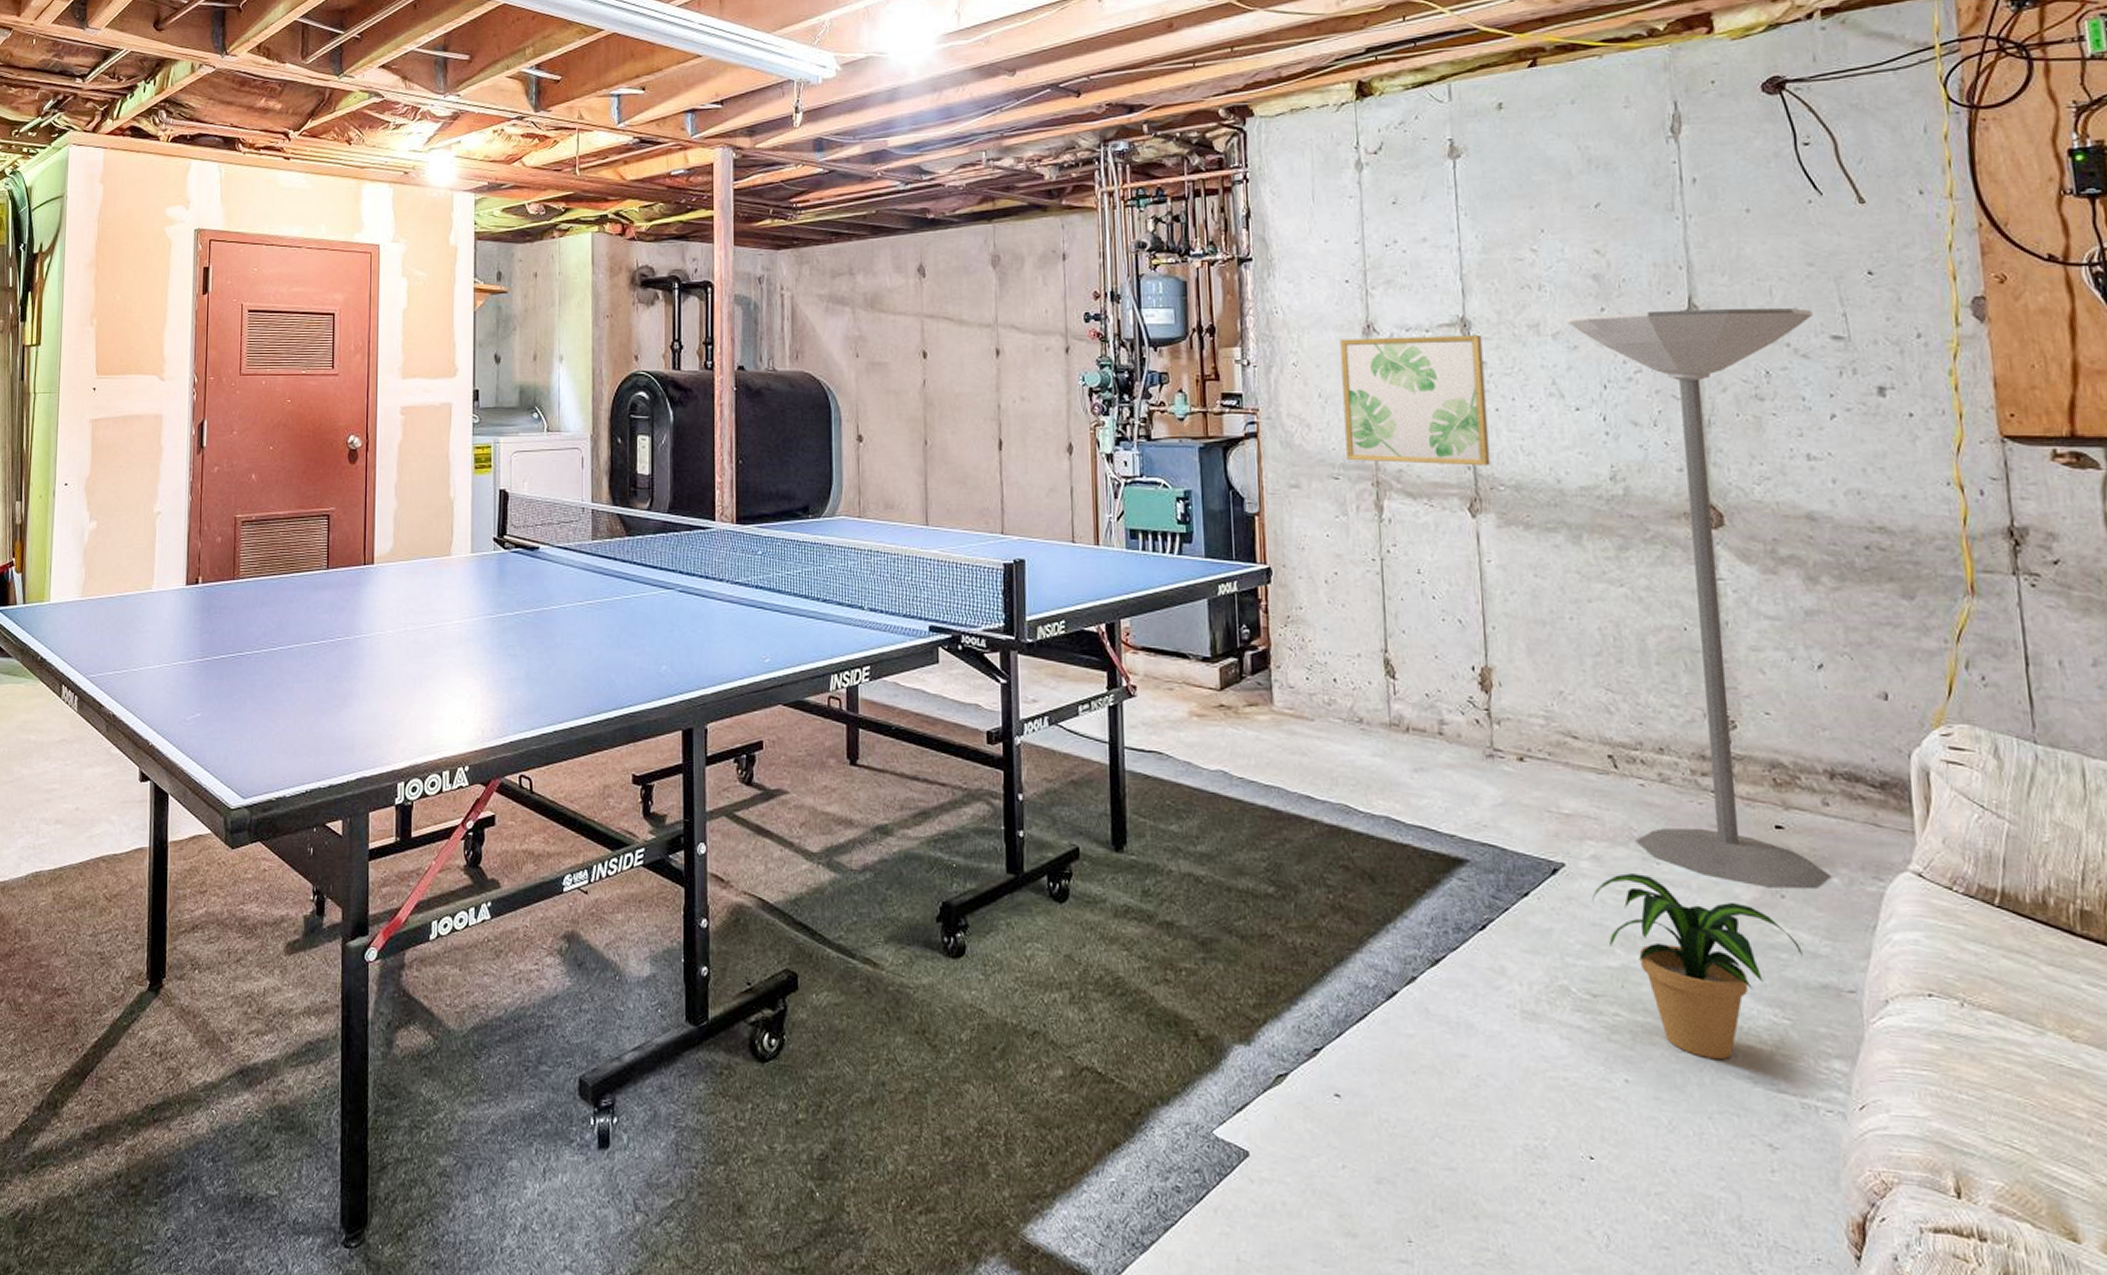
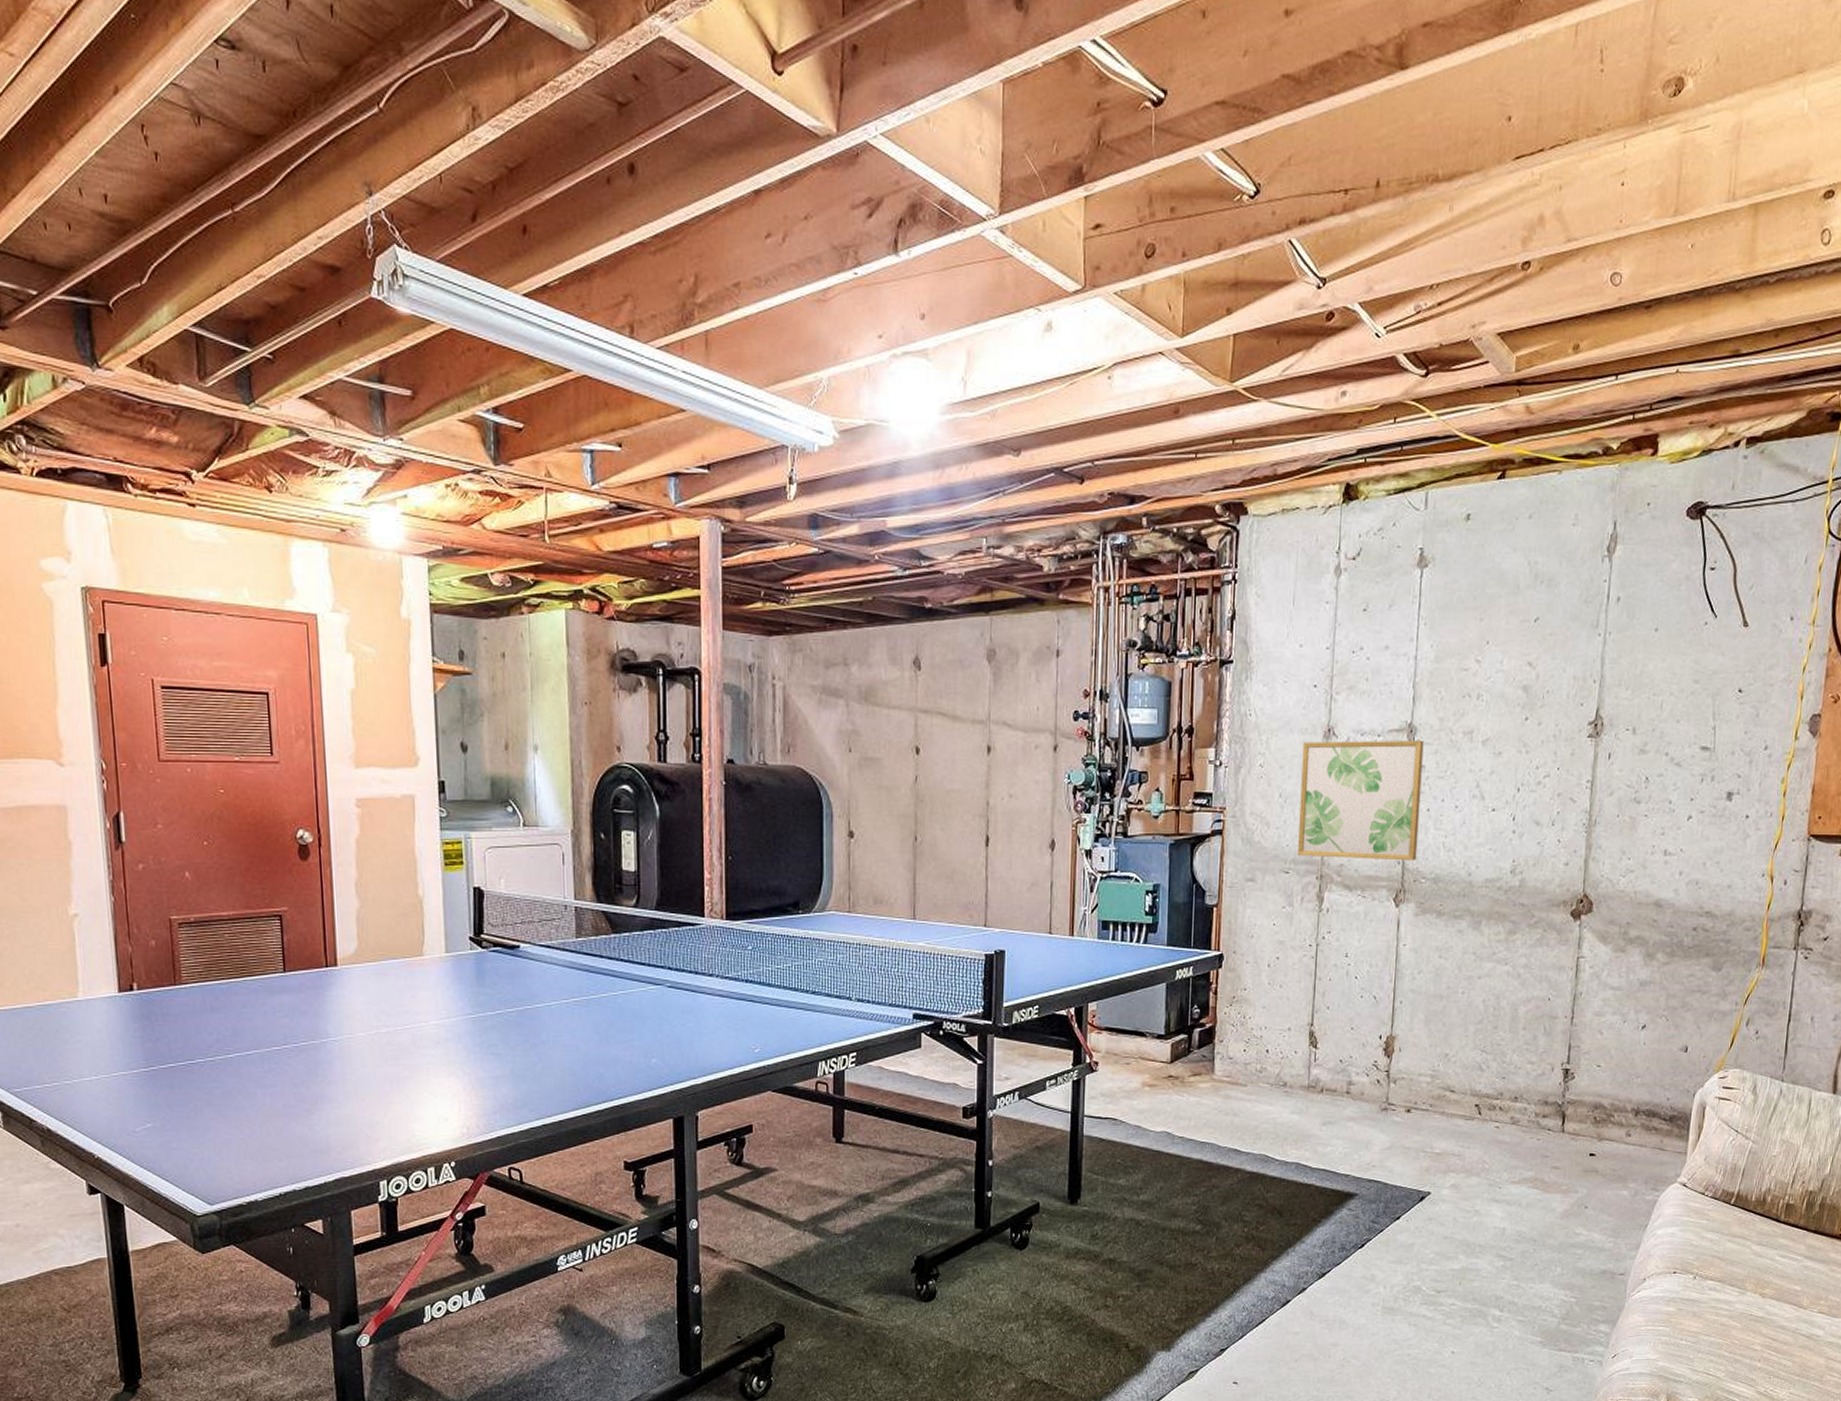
floor lamp: present [1567,308,1832,889] -> none [1486,721,1691,1202]
potted plant: present [1592,873,1803,1059] -> none [1447,1197,1593,1331]

